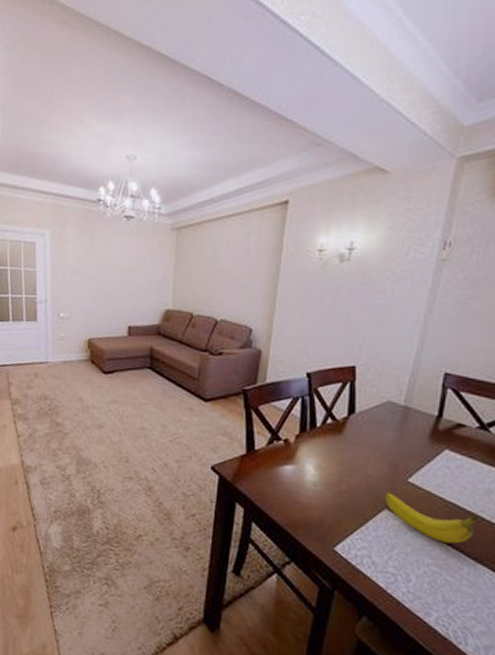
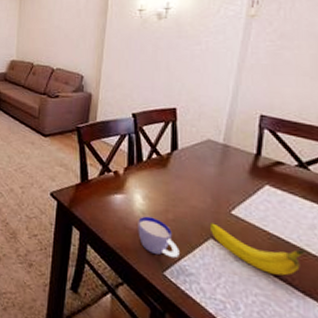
cup: none [308,488,352,532] -> present [138,216,180,259]

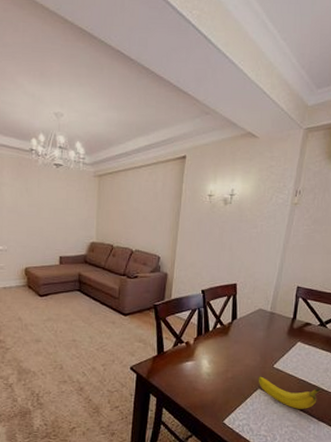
cup: present [138,216,180,259] -> none [204,377,236,409]

